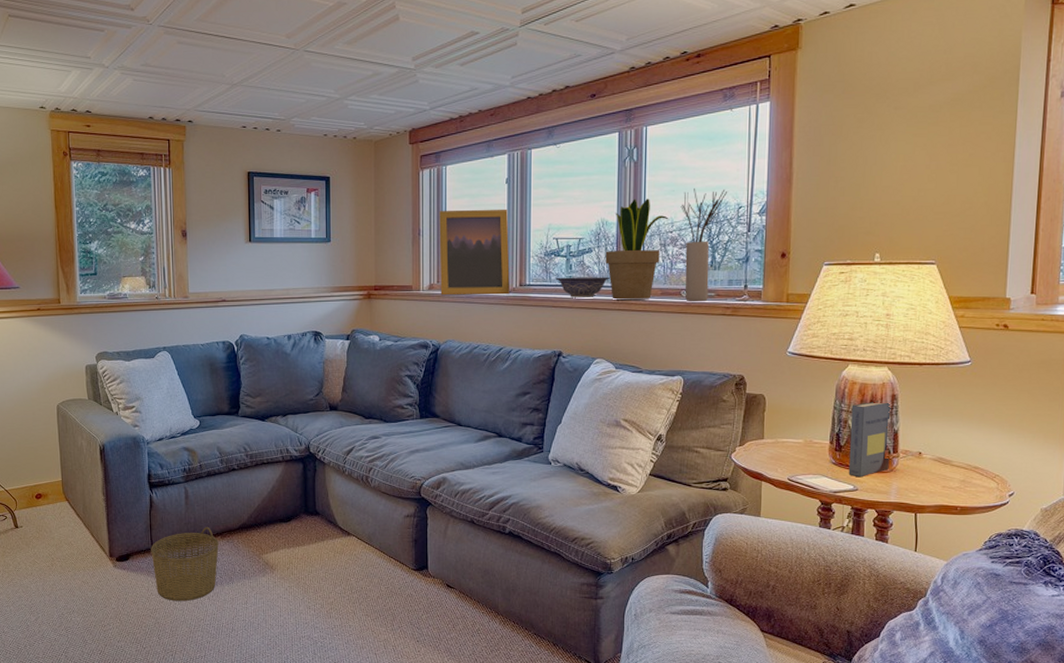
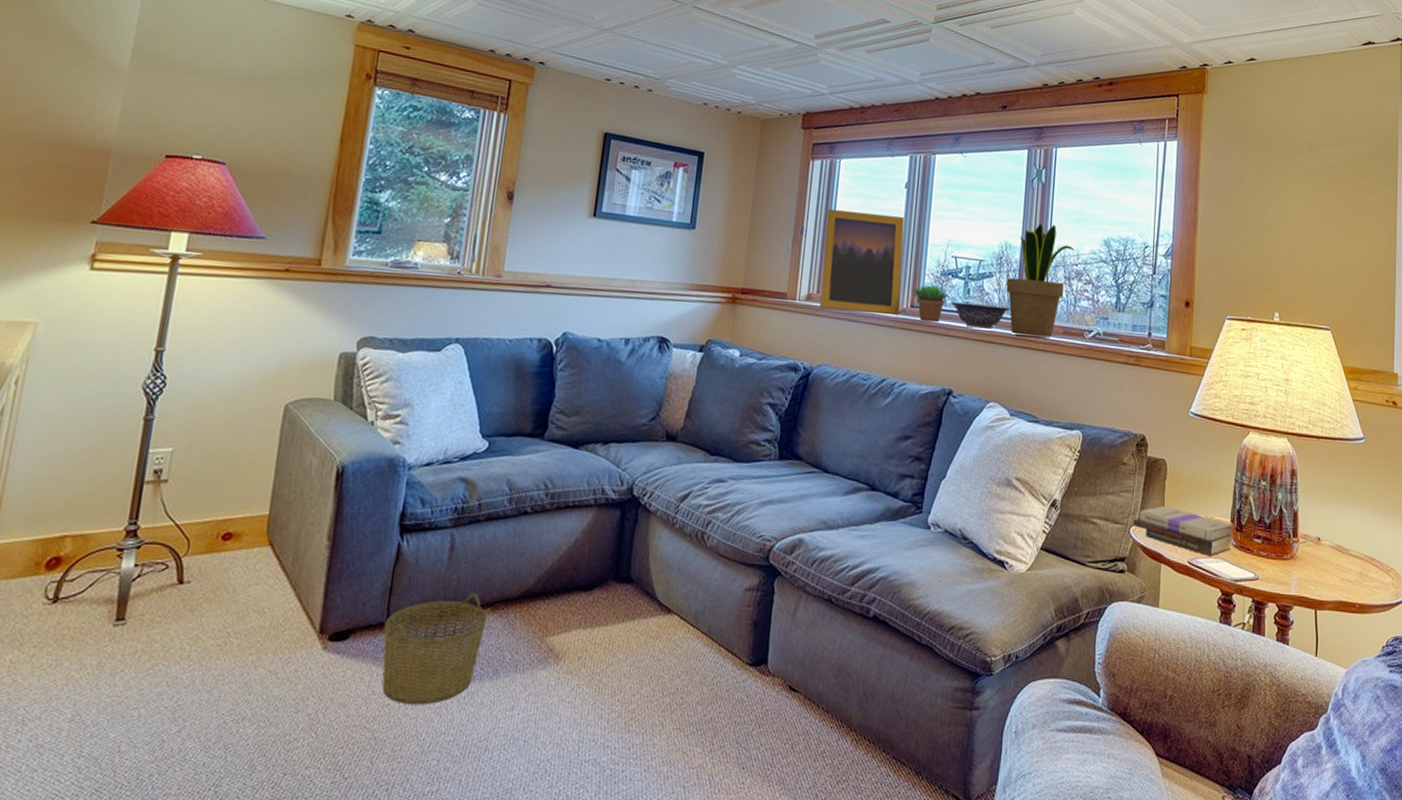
succulent plant: none [519,264,551,297] -> present [912,284,947,323]
vase: present [680,188,728,302] -> none [1087,221,1135,347]
books: none [734,433,833,474] -> present [1133,505,1234,557]
book: present [848,401,891,478] -> none [1249,475,1291,564]

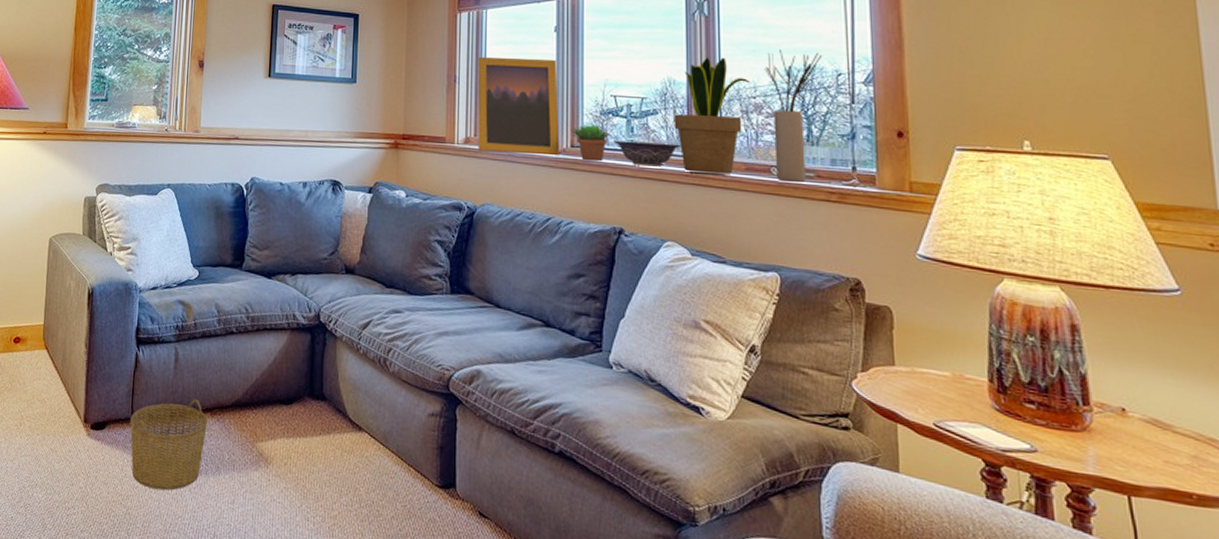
vase: none [1087,221,1135,347] -> present [764,50,823,184]
books: present [1133,505,1234,557] -> none [855,358,994,421]

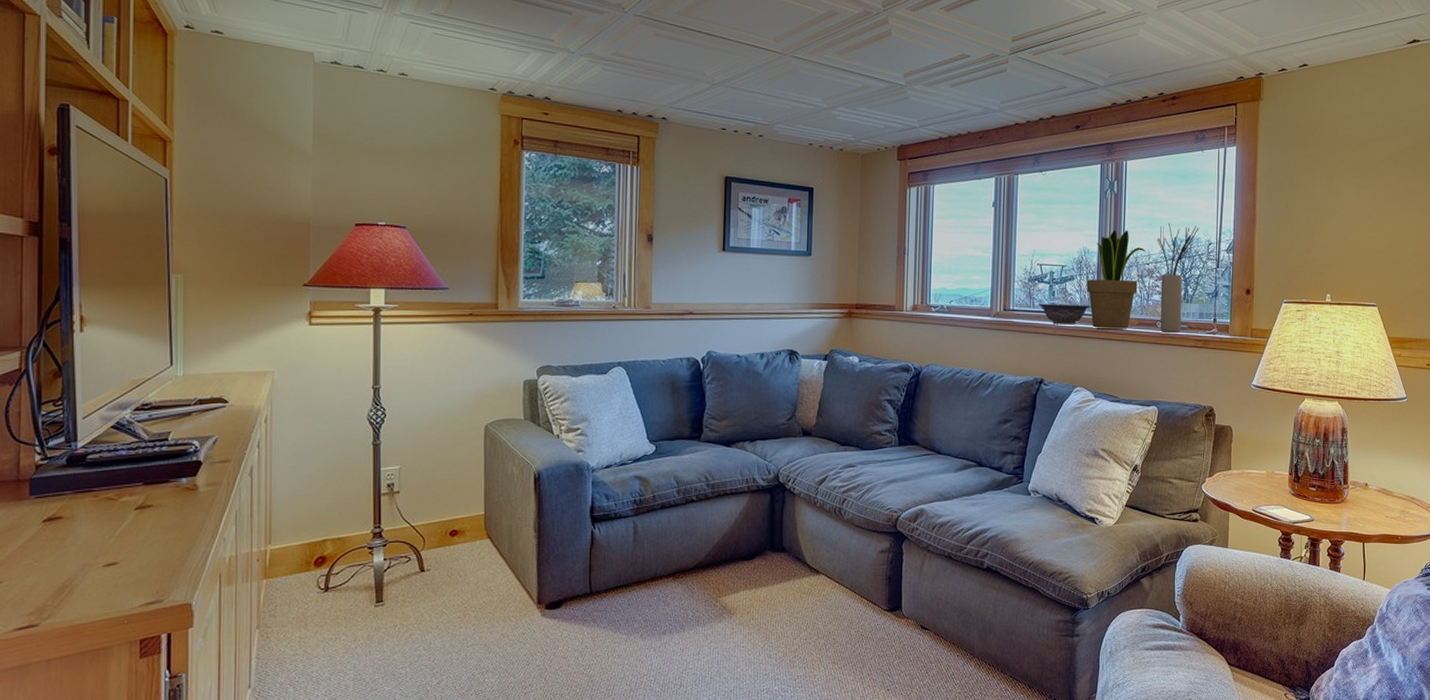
basket: present [130,398,208,490] -> none [588,566,670,655]
picture frame: present [477,57,559,156] -> none [924,230,994,319]
succulent plant: present [571,124,609,162] -> none [1004,289,1035,323]

